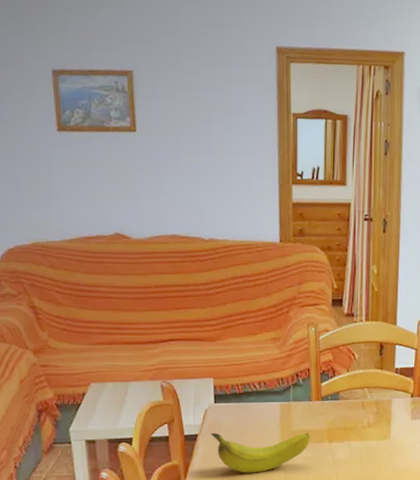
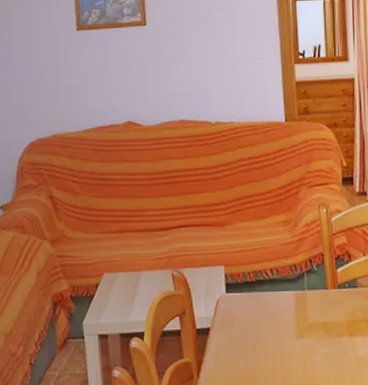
fruit: present [211,432,310,473] -> none [223,325,329,372]

